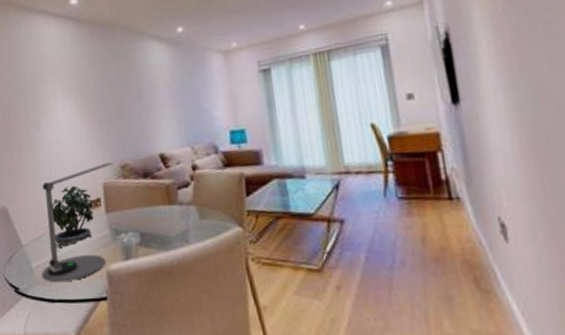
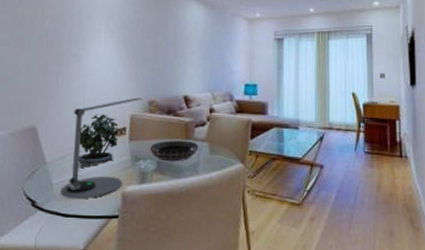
decorative bowl: none [130,205,186,233] -> present [150,140,199,162]

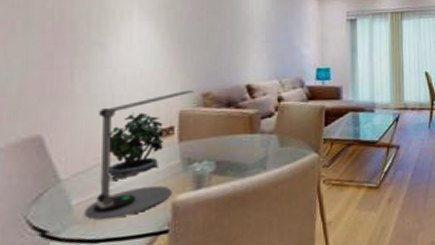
decorative bowl: present [150,140,199,162] -> none [207,134,266,161]

